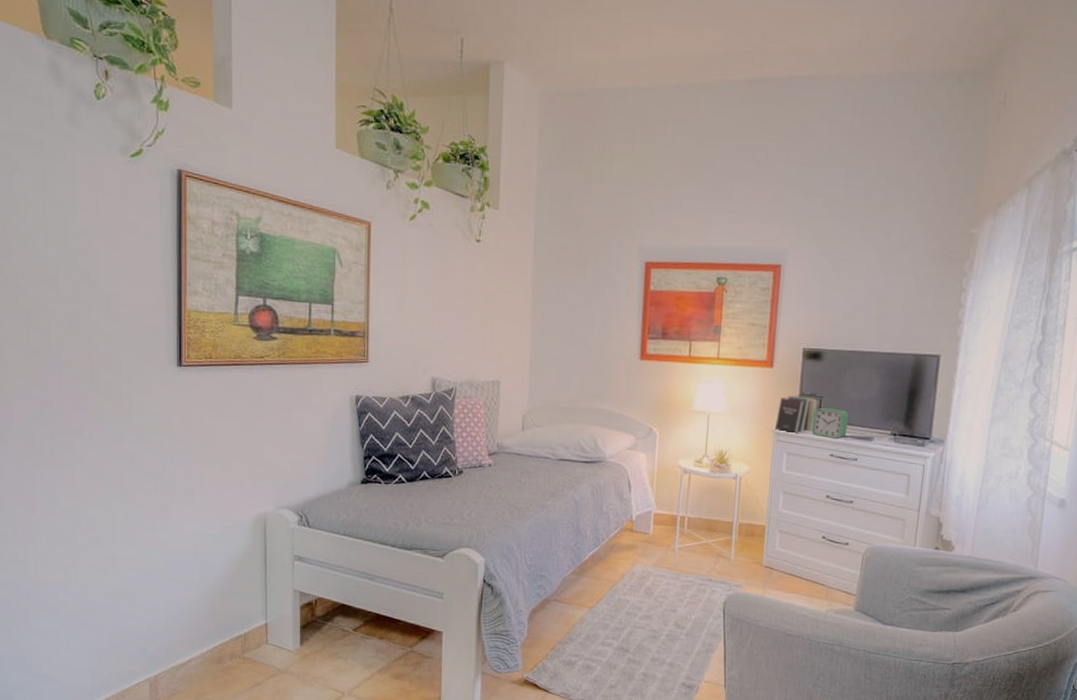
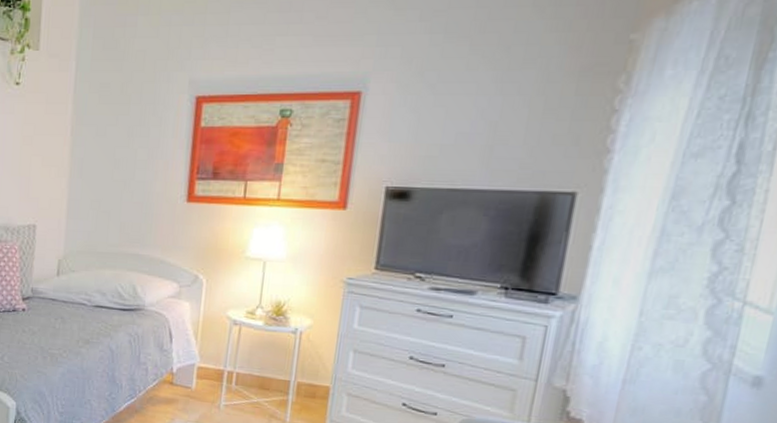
books: present [774,393,828,434] -> none [345,238,417,285]
alarm clock: present [812,407,849,440] -> none [393,255,443,293]

